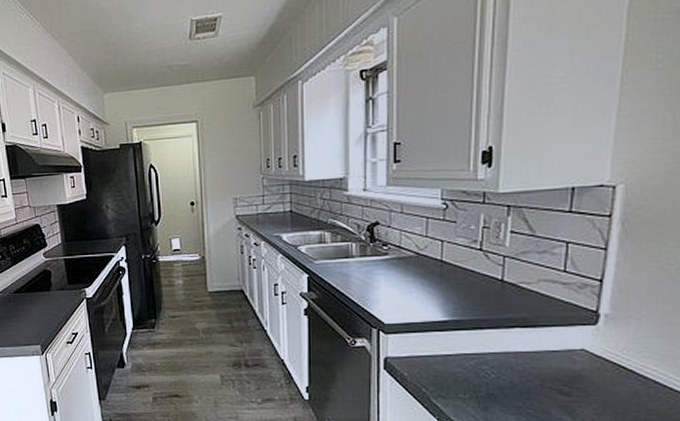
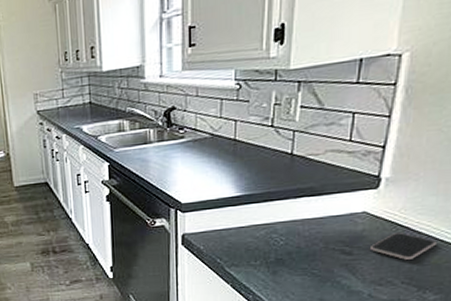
smartphone: none [591,376,664,407] -> present [371,233,436,260]

